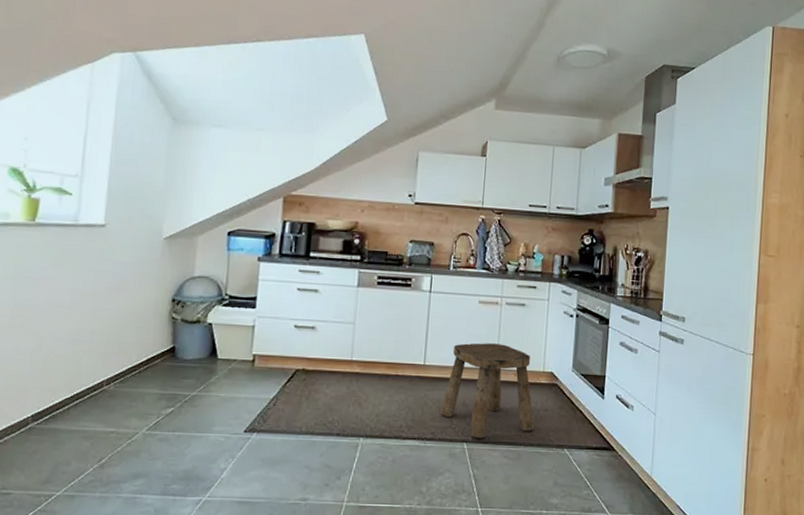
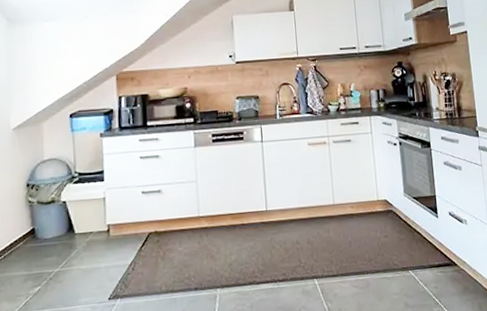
stool: present [440,343,535,438] -> none [288,180,378,273]

